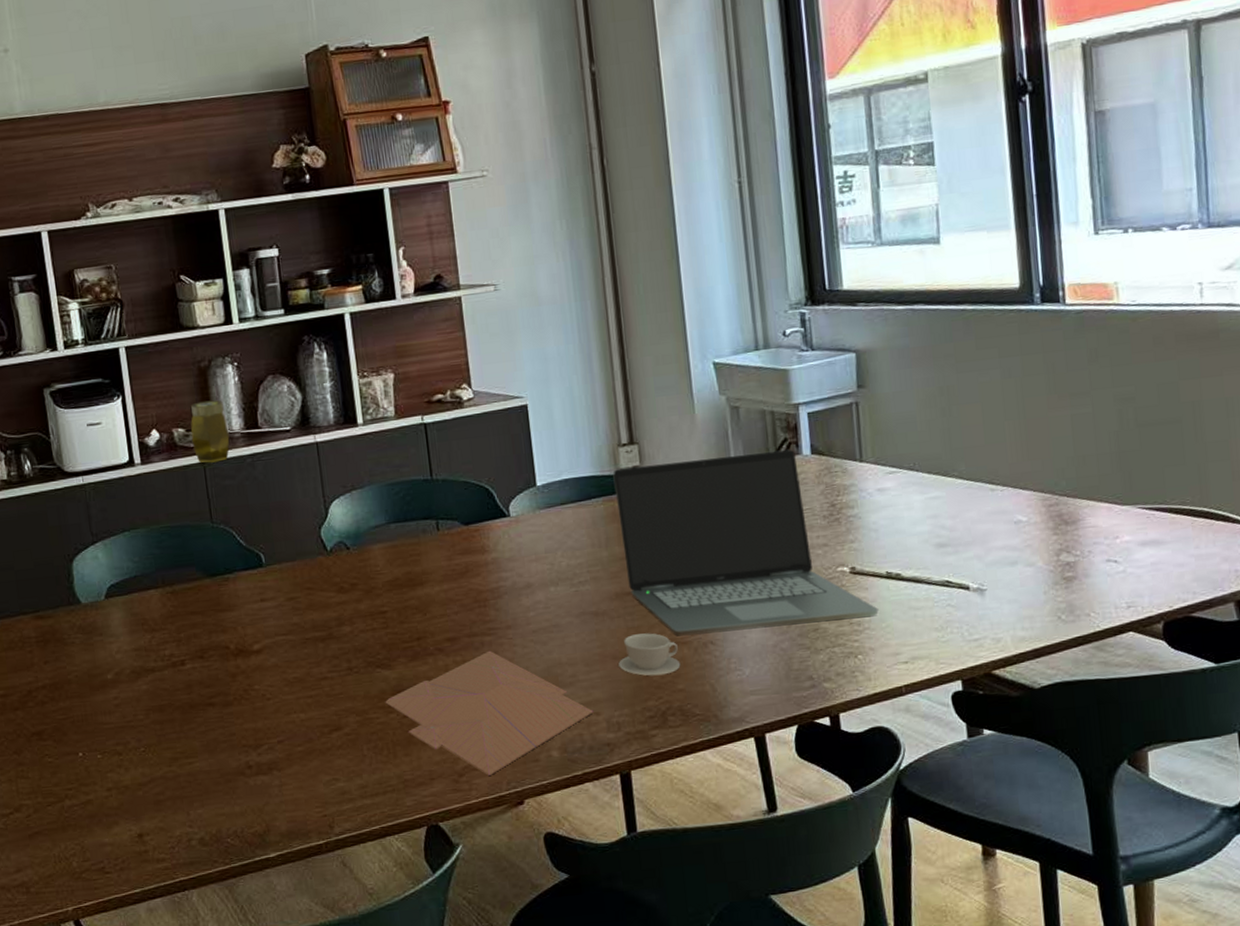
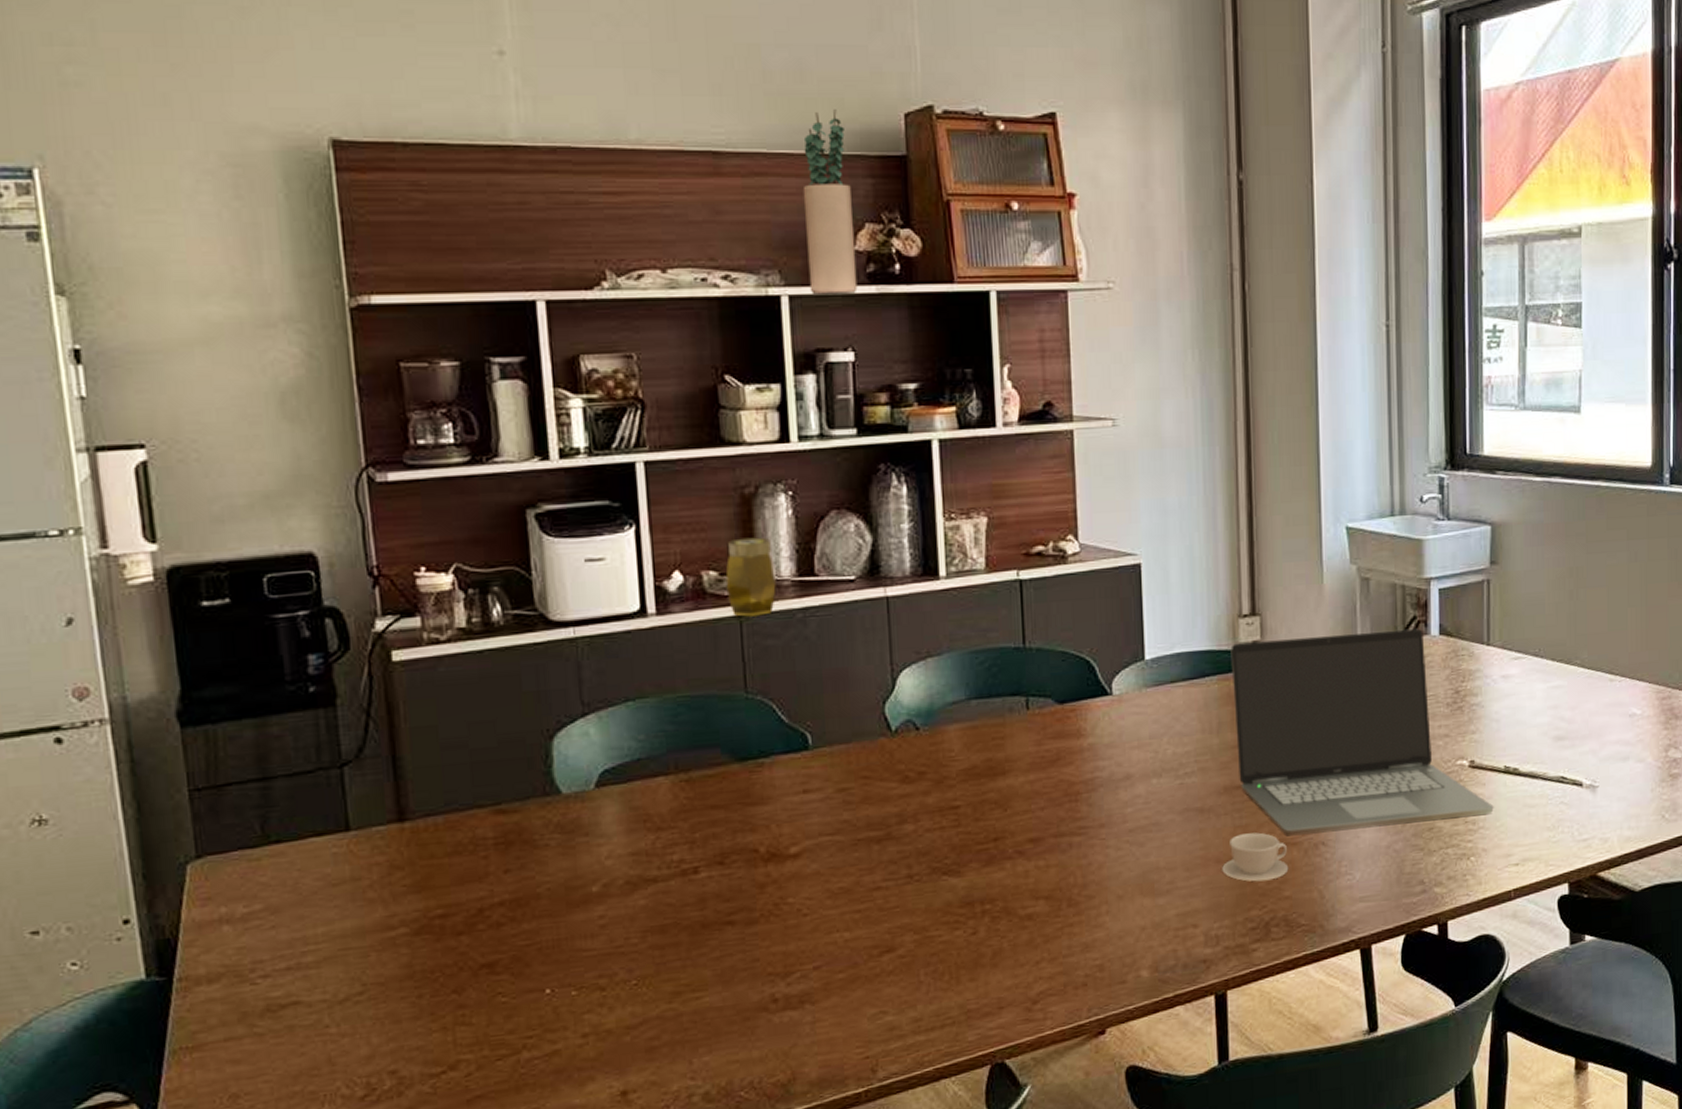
vase: none [228,58,277,207] -> present [802,109,858,296]
papers: present [385,650,594,777] -> none [950,853,1191,1003]

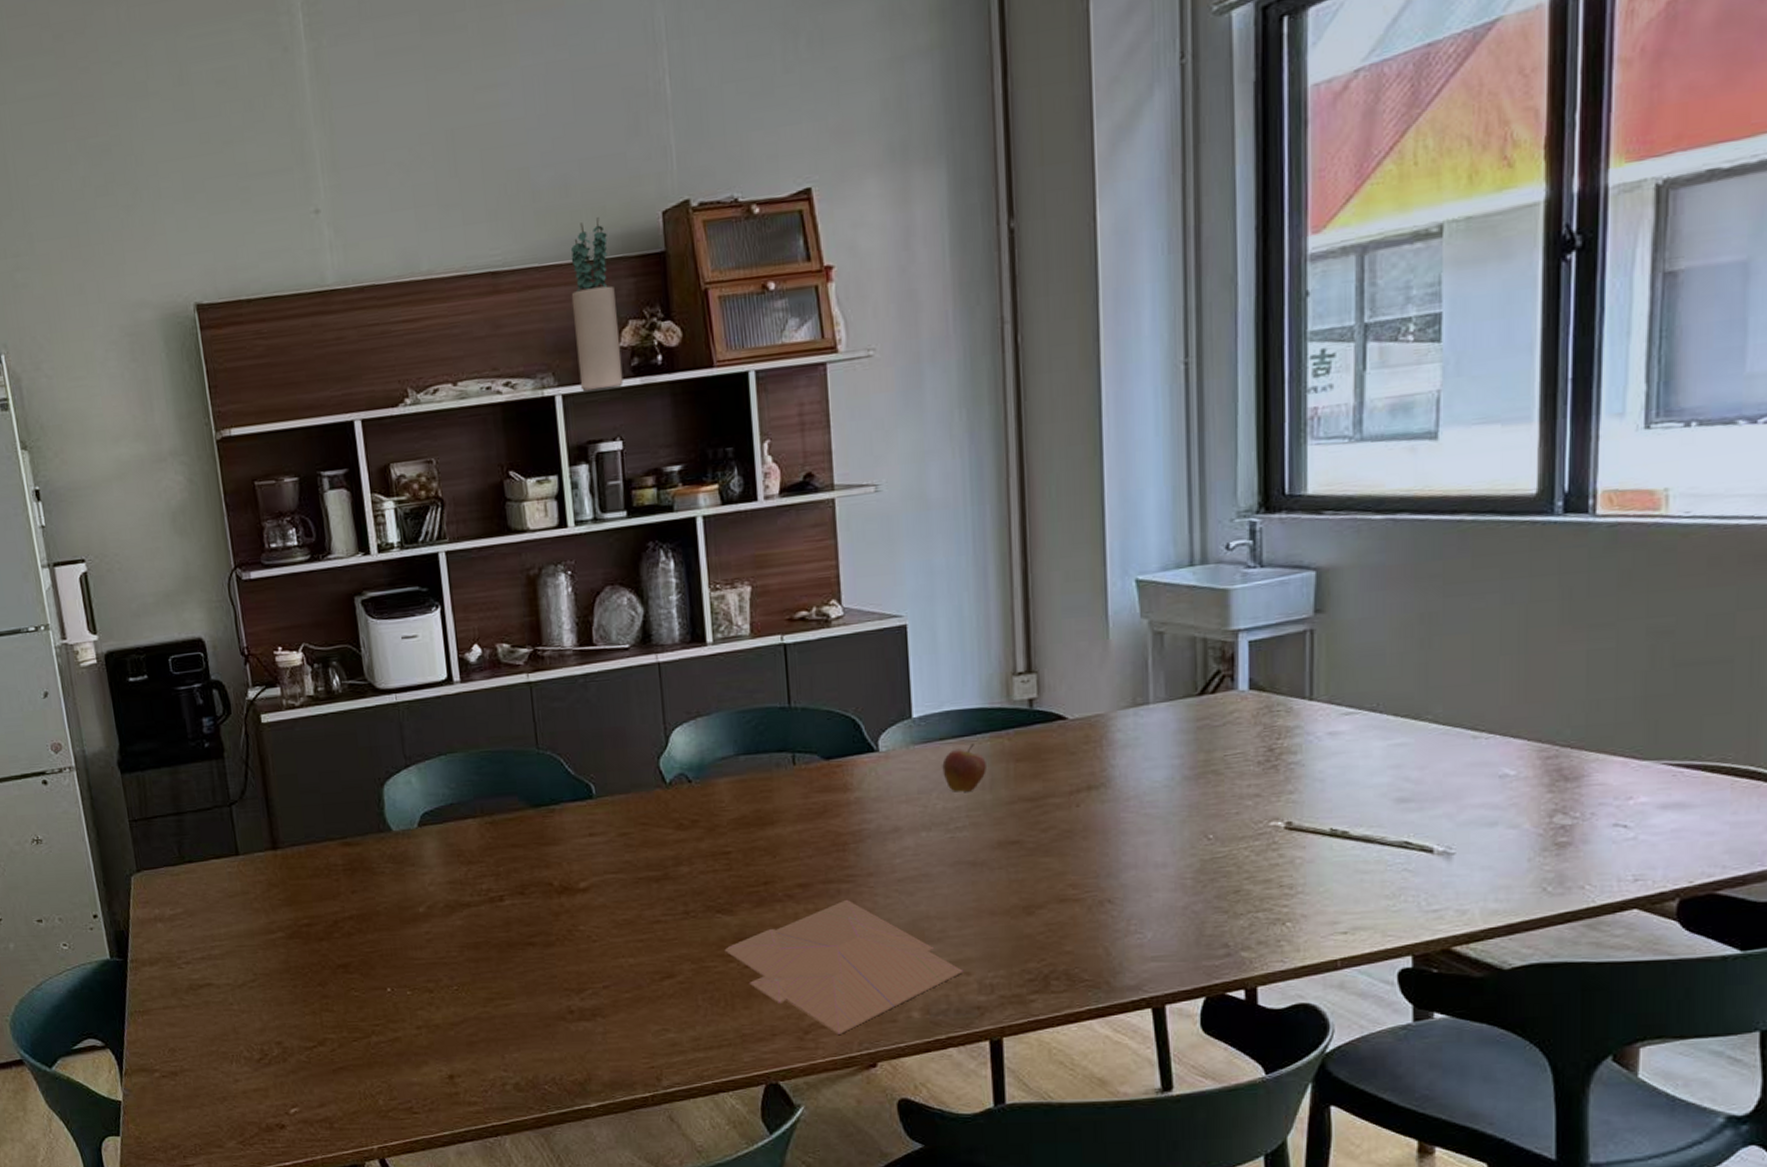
jar: present [725,537,777,617] -> none [516,612,560,683]
papers: none [950,853,1191,1003] -> present [724,899,964,1036]
fruit: none [1173,686,1214,737] -> present [942,743,986,792]
teacup: present [1222,832,1289,882] -> none [996,887,1070,935]
laptop: present [1230,628,1494,836] -> none [1004,683,1316,893]

